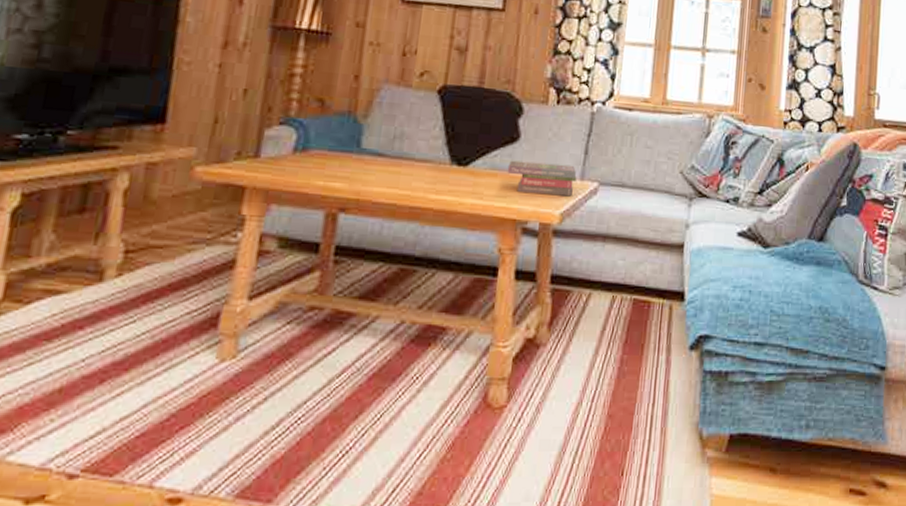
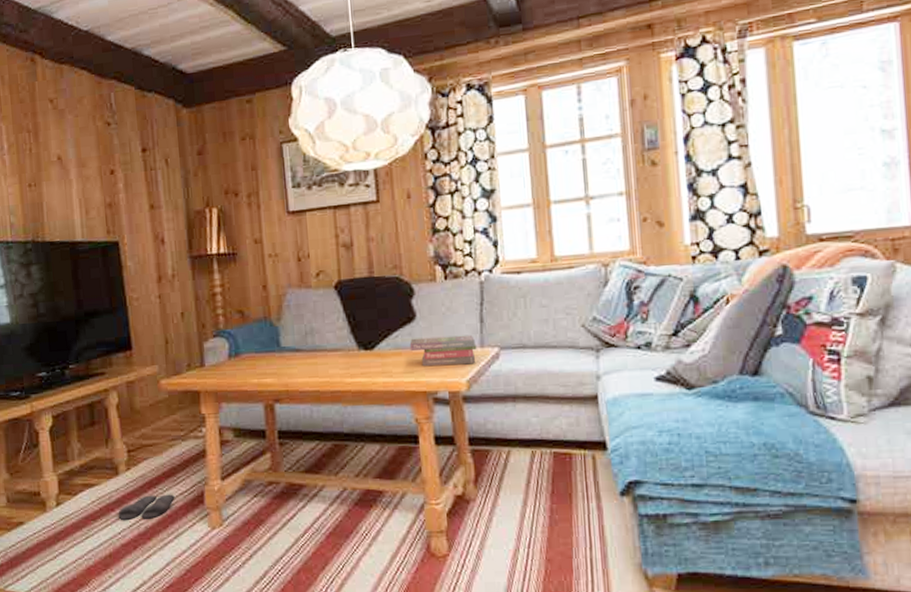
slippers: none [87,311,179,343] -> present [118,493,175,520]

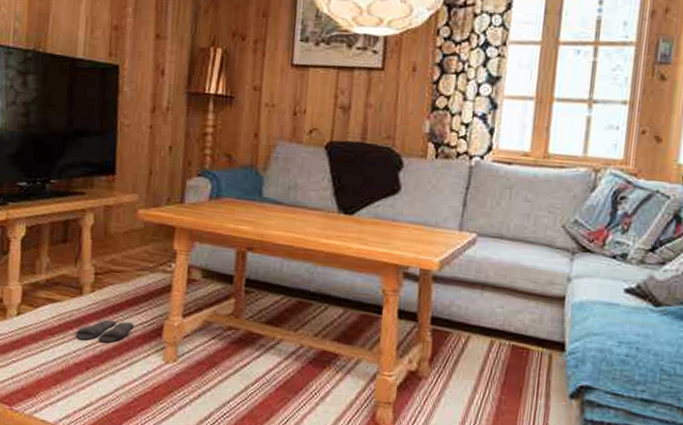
books: present [409,334,477,367] -> none [389,210,455,246]

